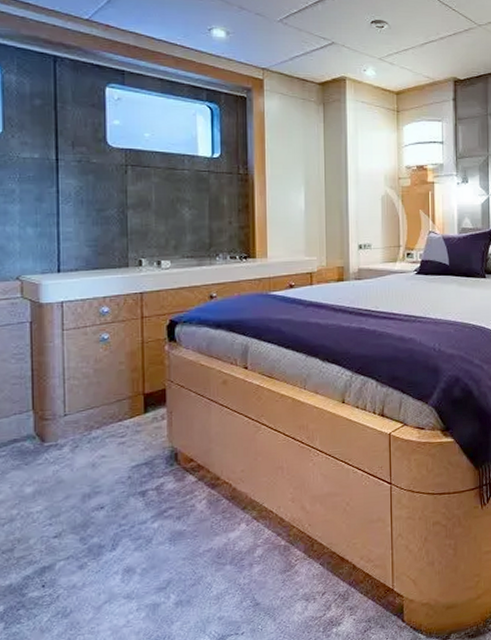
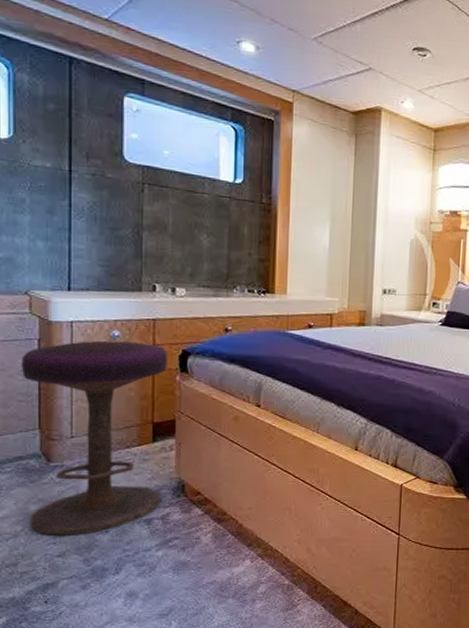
stool: none [13,316,156,517] -> present [20,340,167,535]

